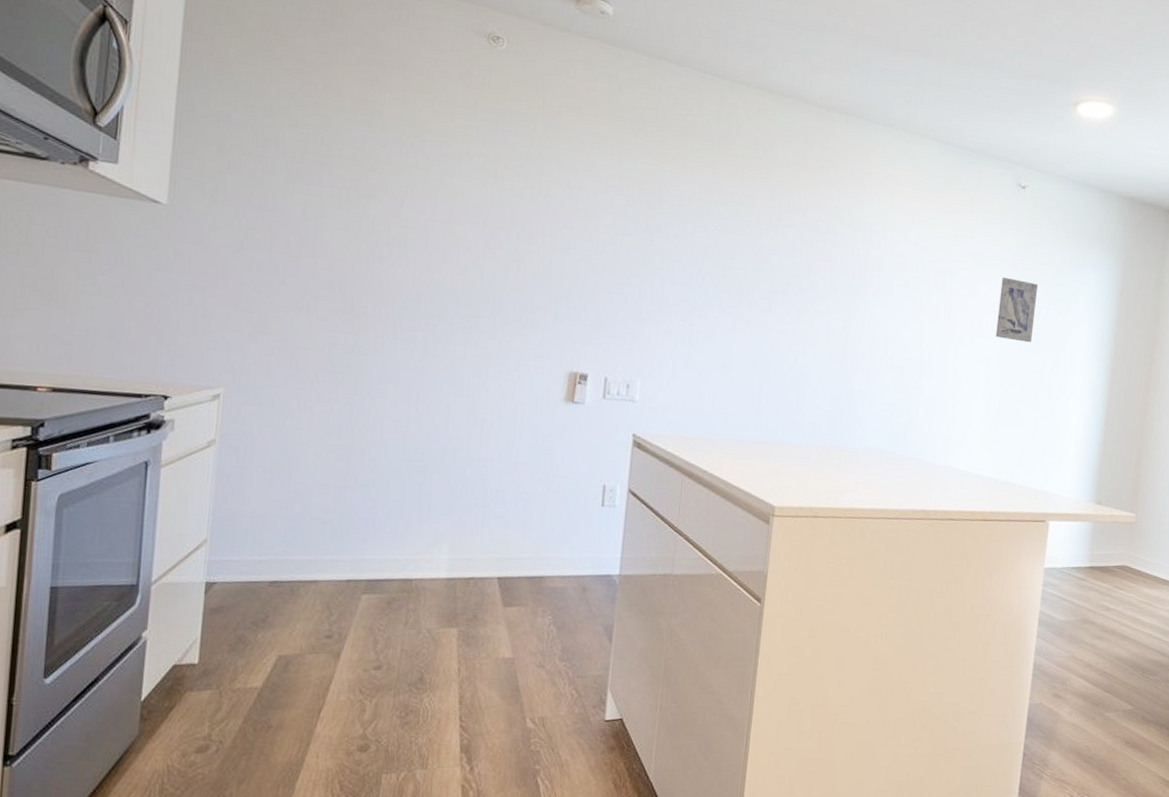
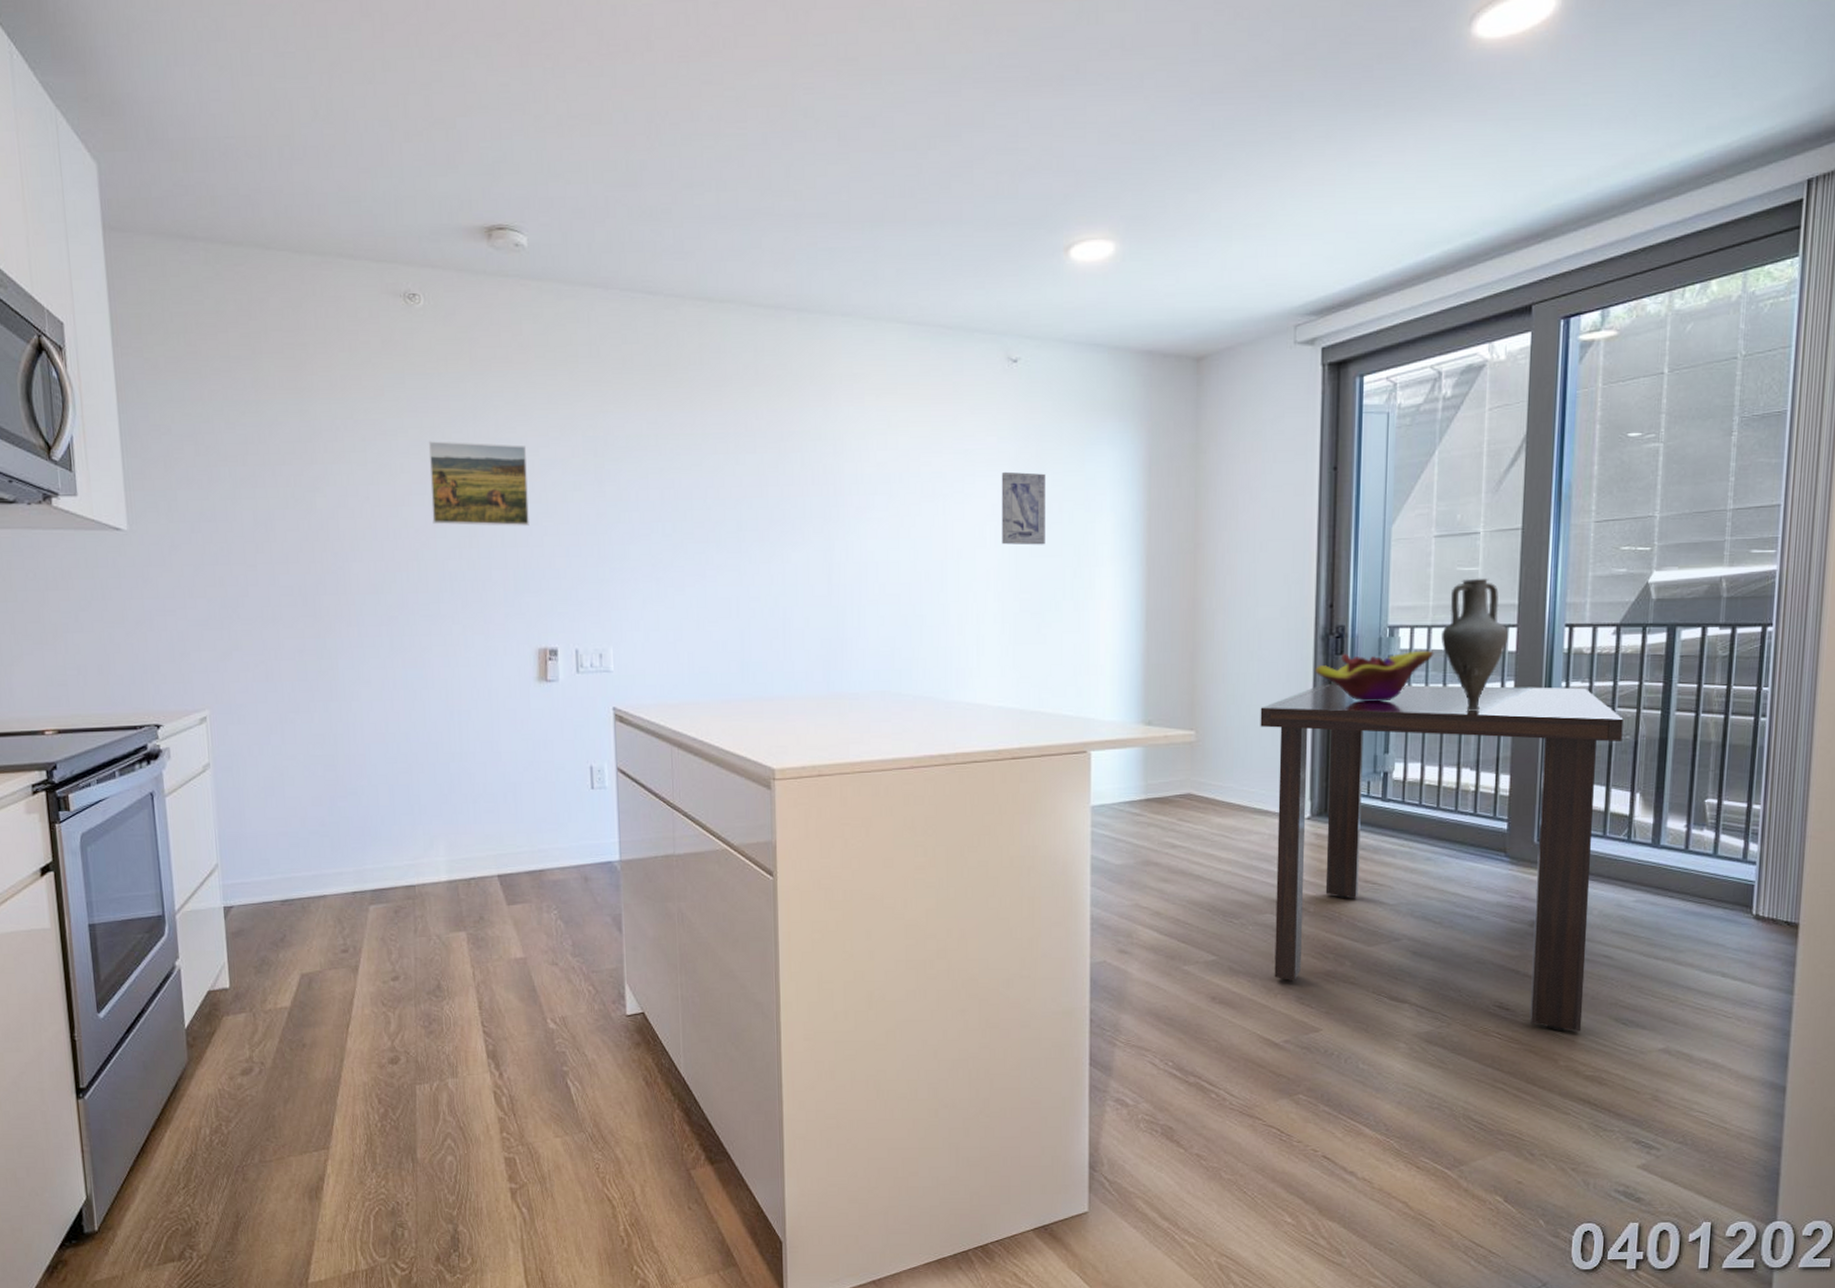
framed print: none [484,170,584,260] -> present [428,441,529,526]

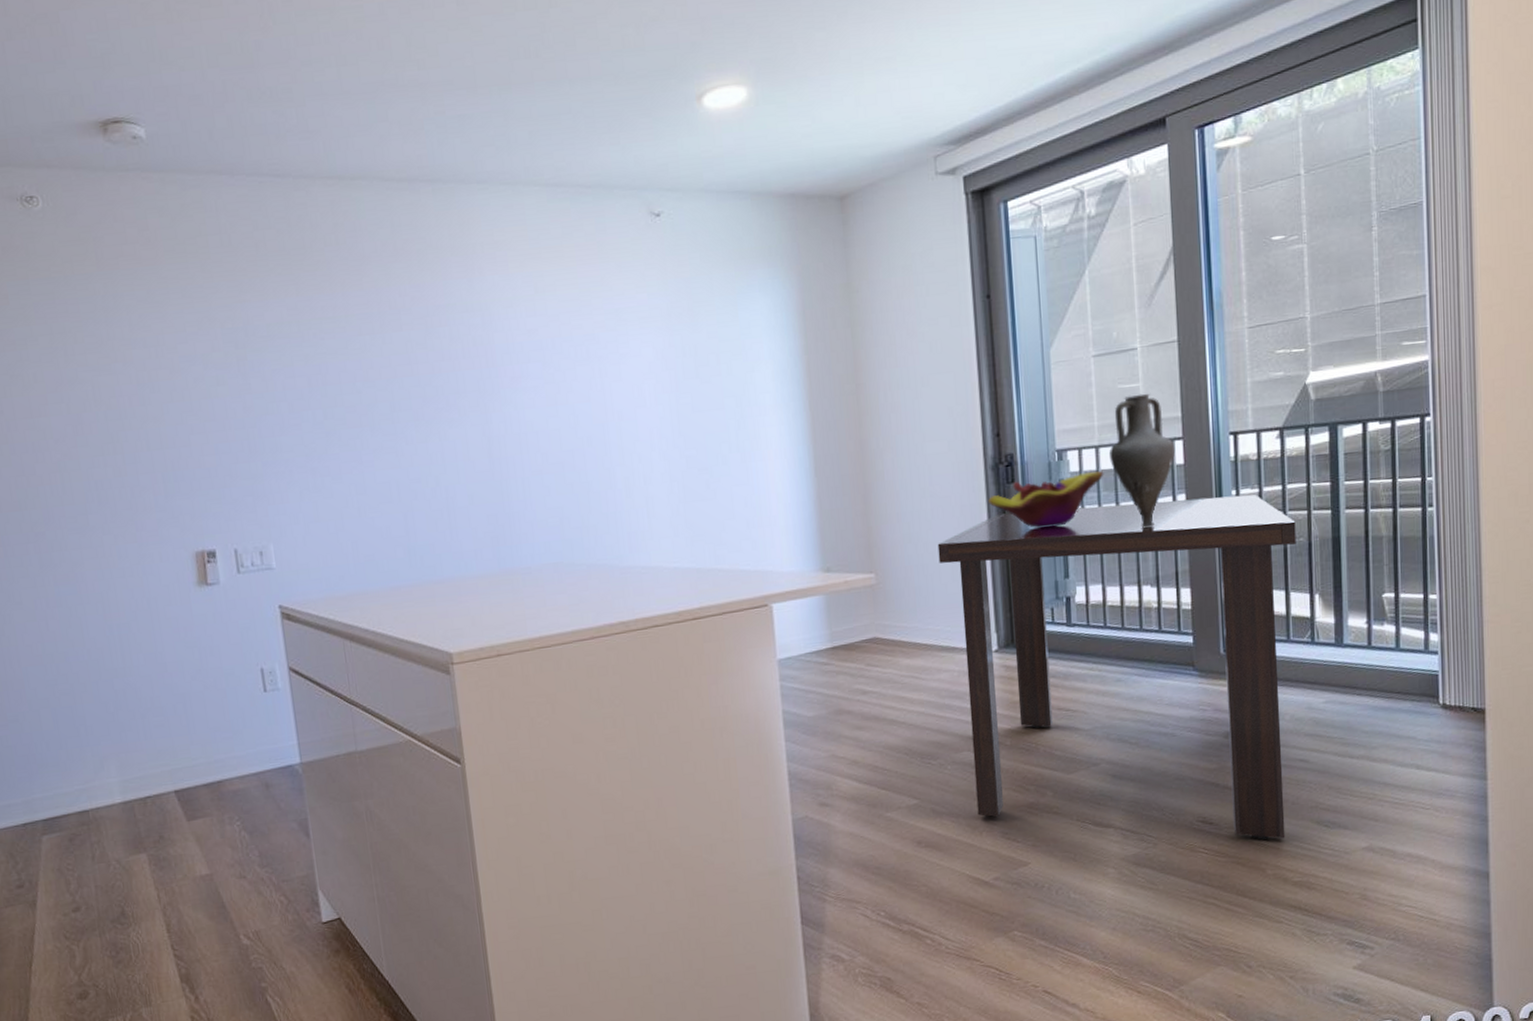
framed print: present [428,441,529,526] -> none [60,343,174,433]
wall art: present [1001,471,1046,545] -> none [655,326,706,403]

